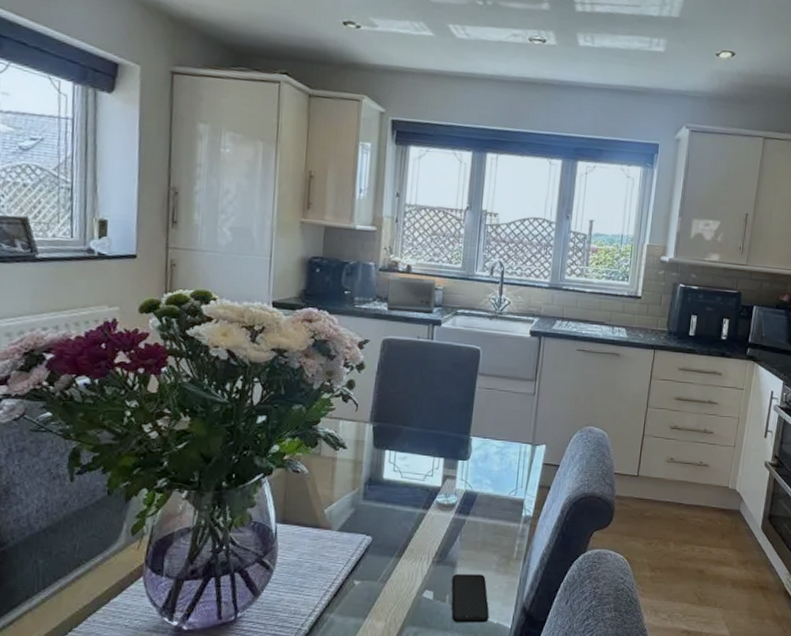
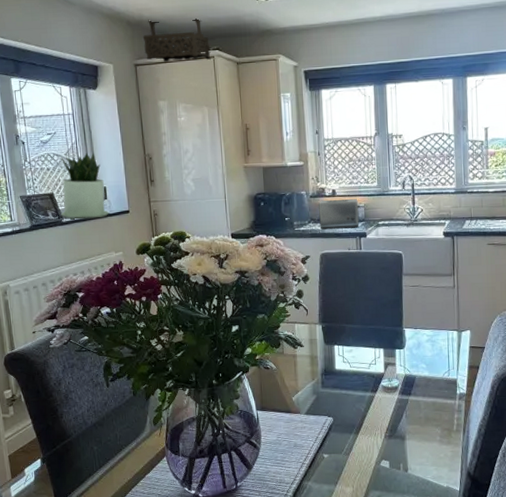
planter: none [33,167,107,260] -> present [59,153,109,220]
decorative basket: none [187,18,277,85] -> present [143,18,211,62]
smartphone: present [451,574,489,623] -> none [403,445,439,487]

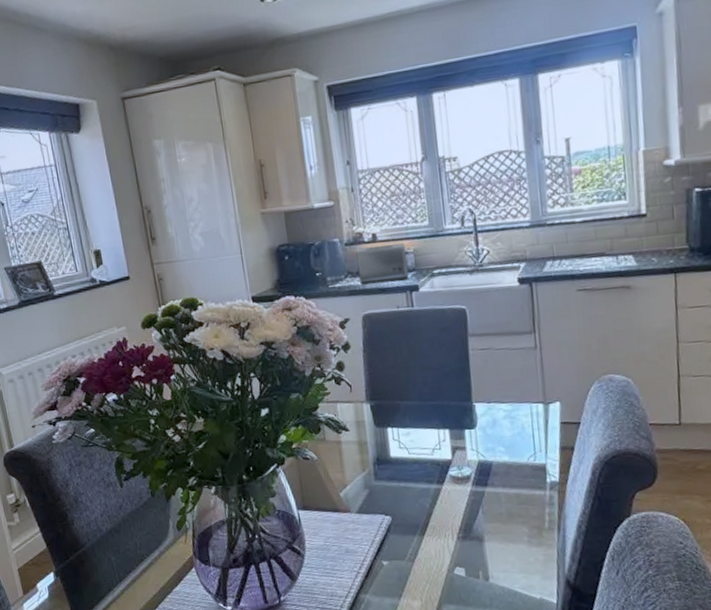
planter: present [59,153,109,220] -> none [44,210,106,291]
decorative basket: present [143,18,211,62] -> none [129,33,212,92]

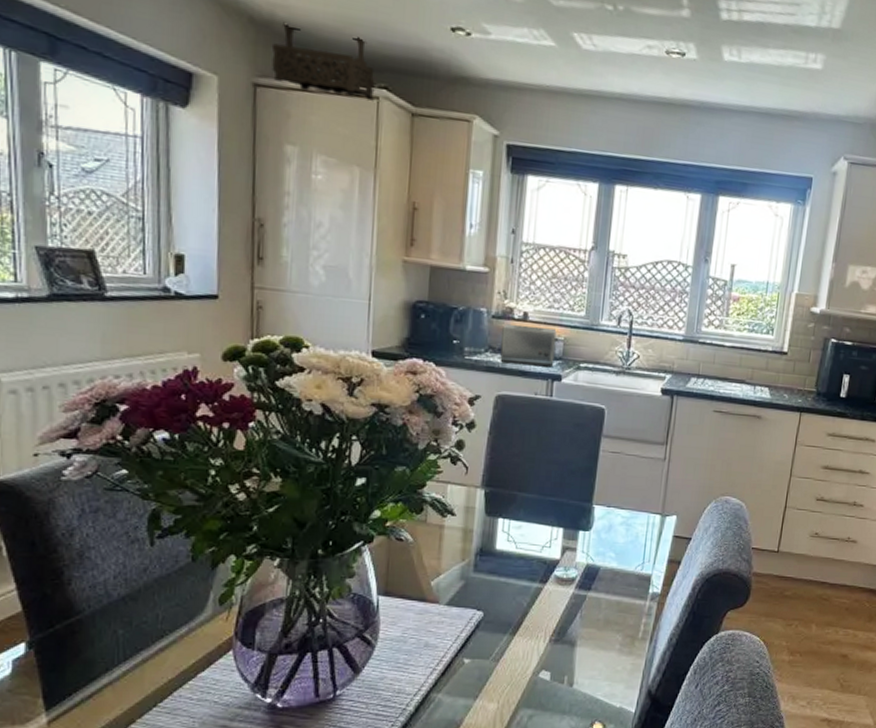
decorative basket: none [129,33,212,92] -> present [272,21,375,101]

